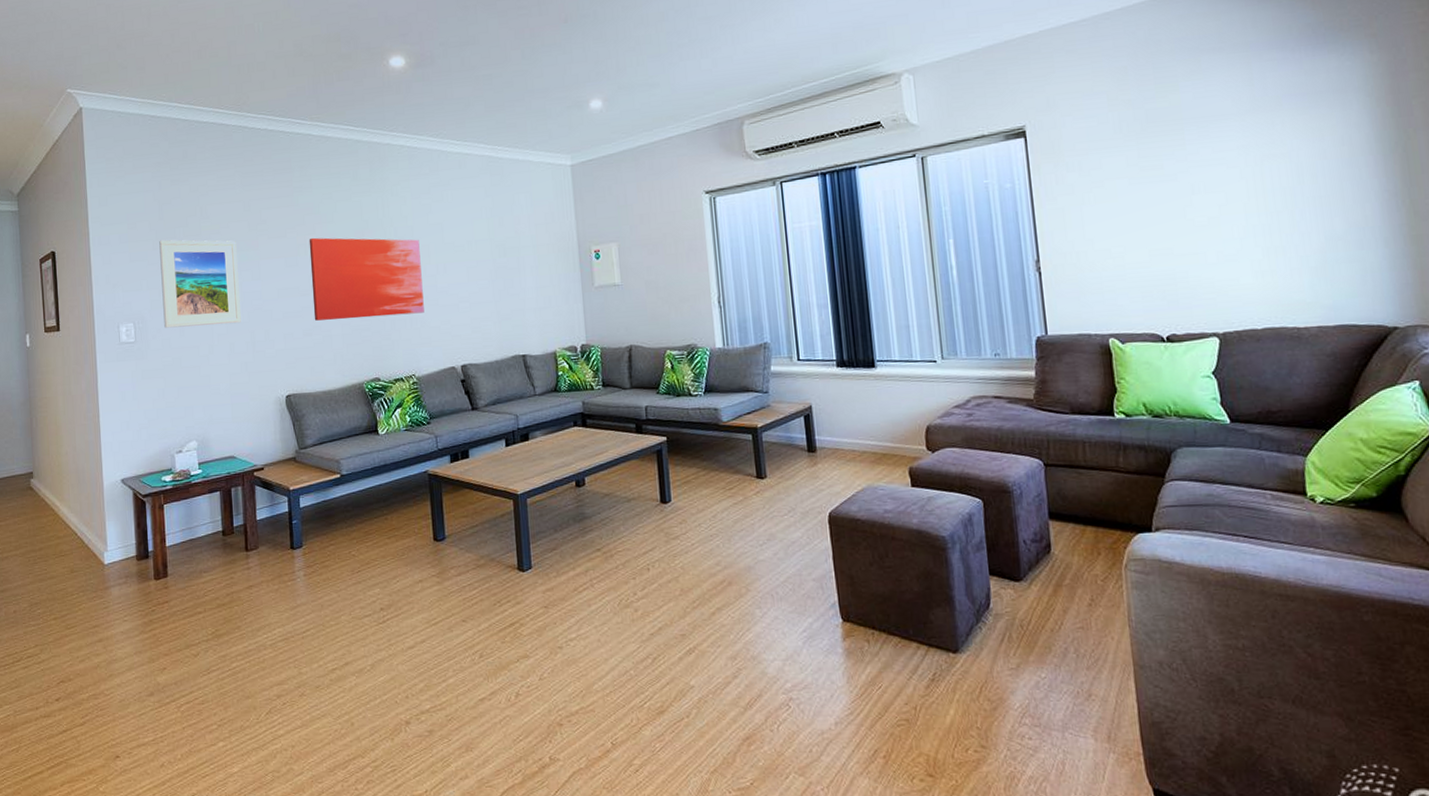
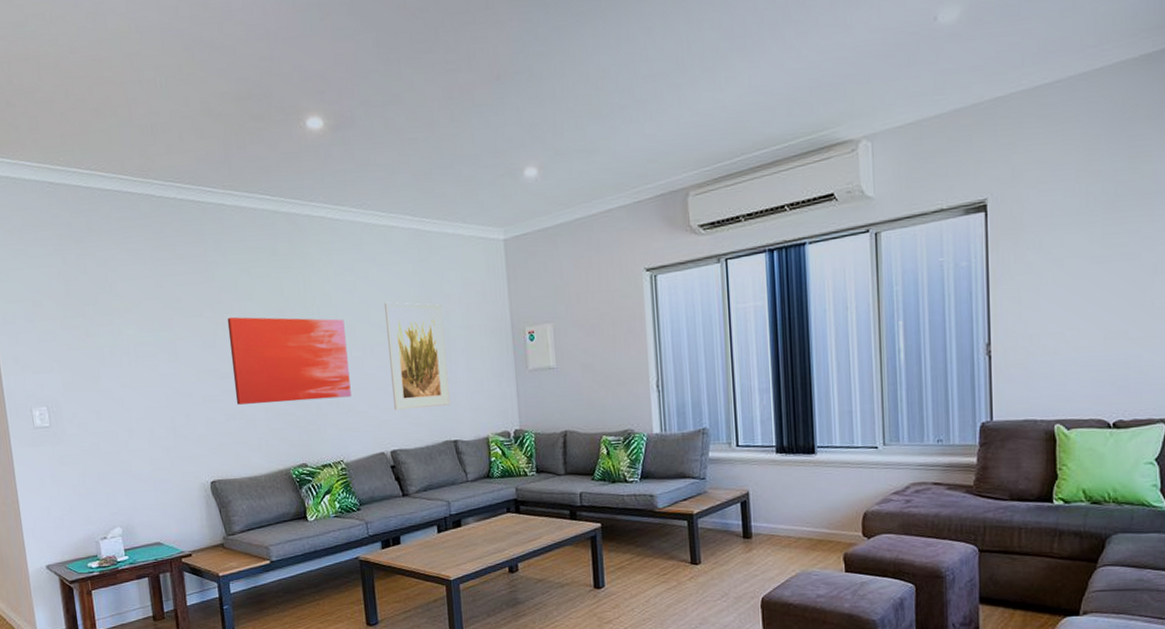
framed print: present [159,239,241,328] -> none [68,318,160,412]
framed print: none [458,223,519,326] -> present [385,302,450,411]

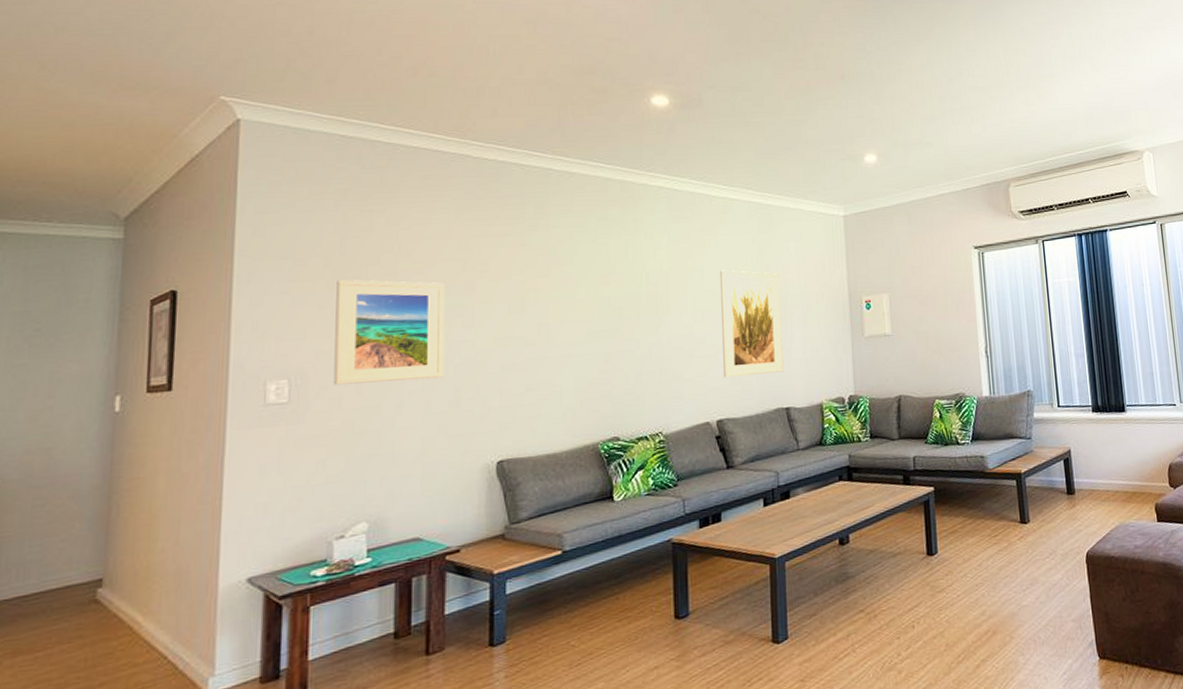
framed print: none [68,318,160,412] -> present [334,279,445,385]
wall art: present [227,317,351,405] -> none [540,281,677,374]

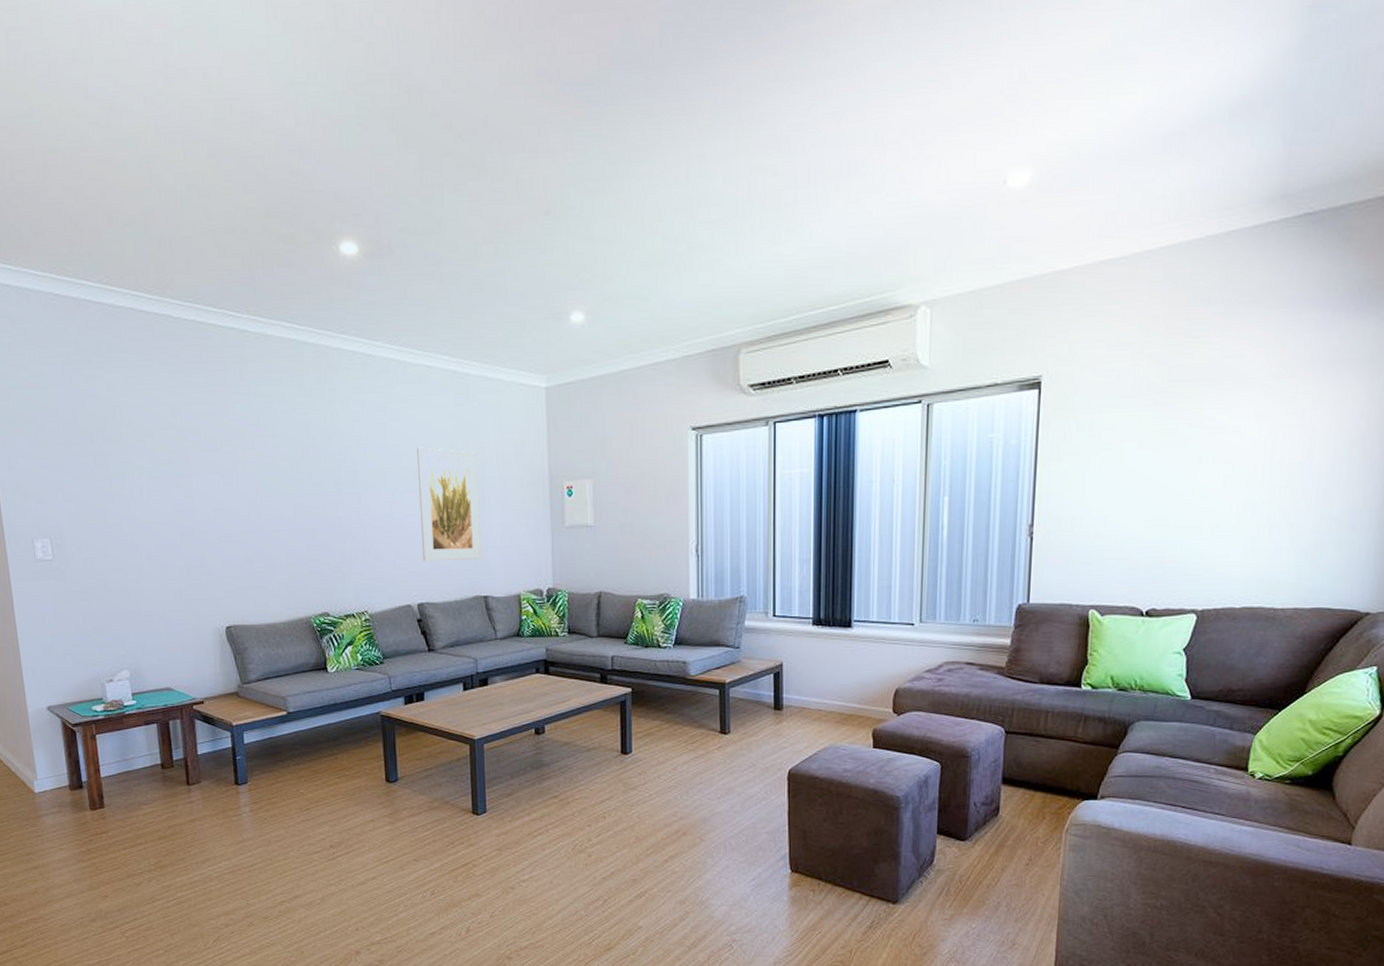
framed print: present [334,279,445,385] -> none [74,445,173,546]

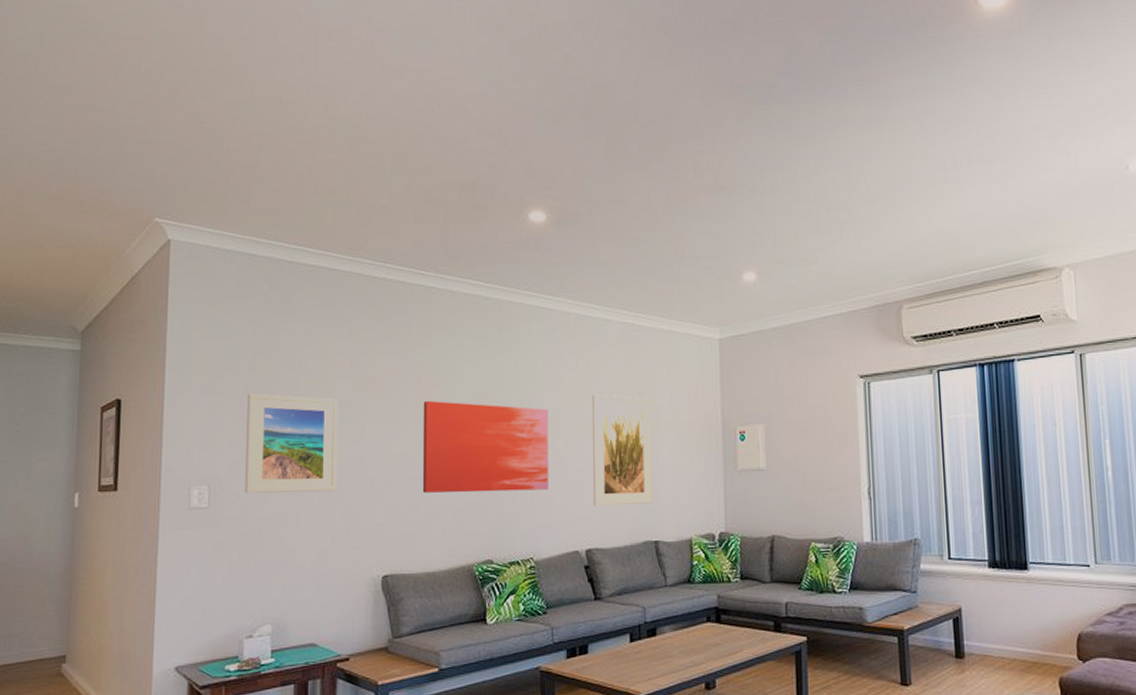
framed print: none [74,445,173,546] -> present [245,393,339,493]
wall art: none [247,453,378,548] -> present [422,400,549,493]

